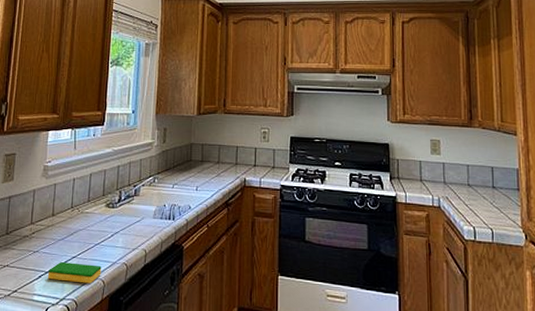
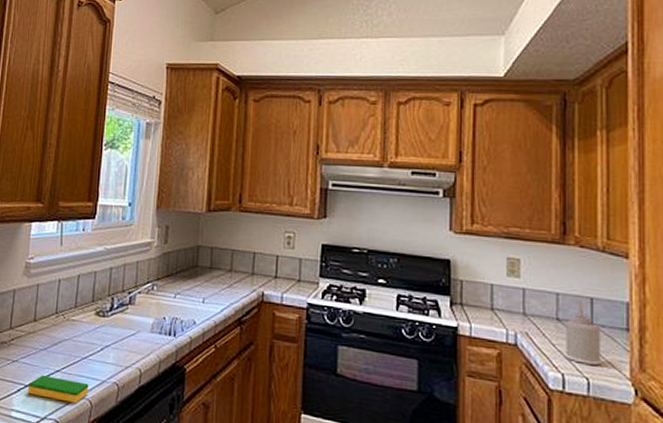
soap dispenser: none [475,169,500,219] -> present [566,300,600,367]

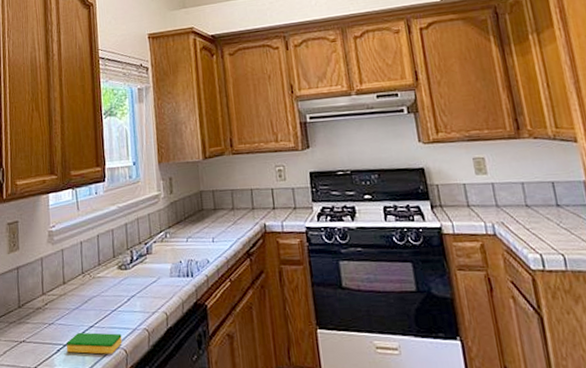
soap dispenser: present [566,300,600,367] -> none [534,186,571,243]

